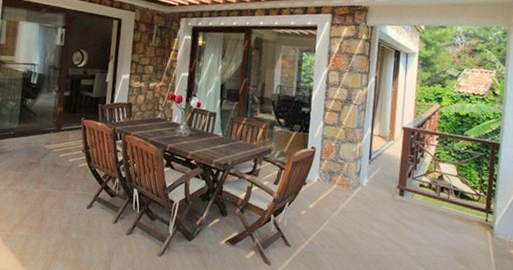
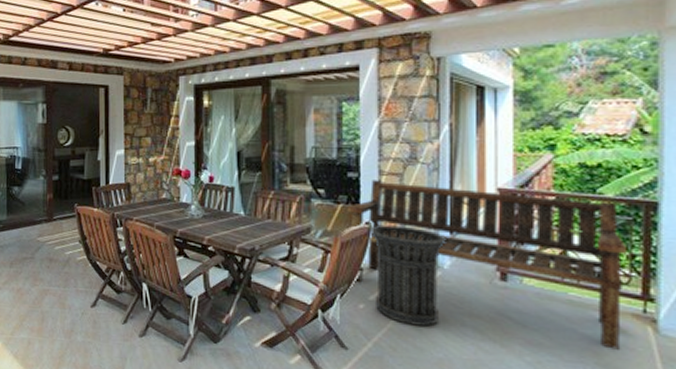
bench: none [299,115,480,248] -> present [347,180,628,350]
trash can: none [313,149,366,229] -> present [372,224,446,326]

